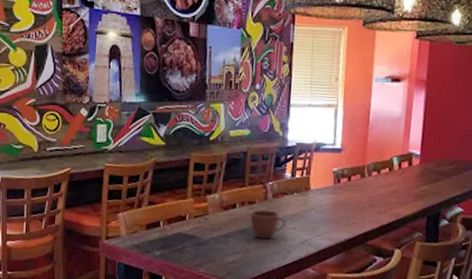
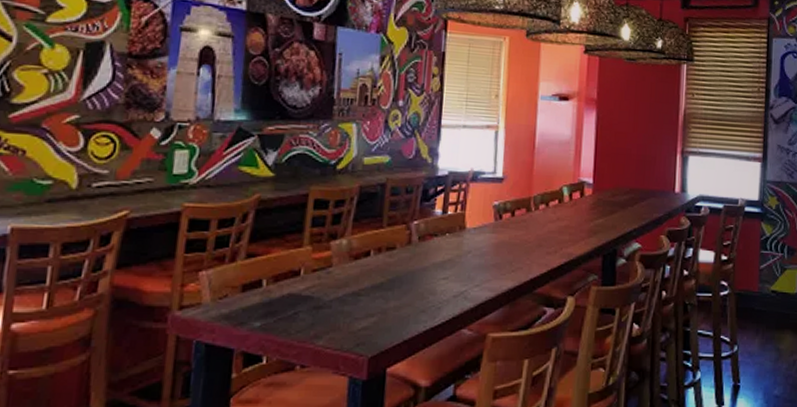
cup: present [250,209,287,239] -> none [388,256,436,295]

